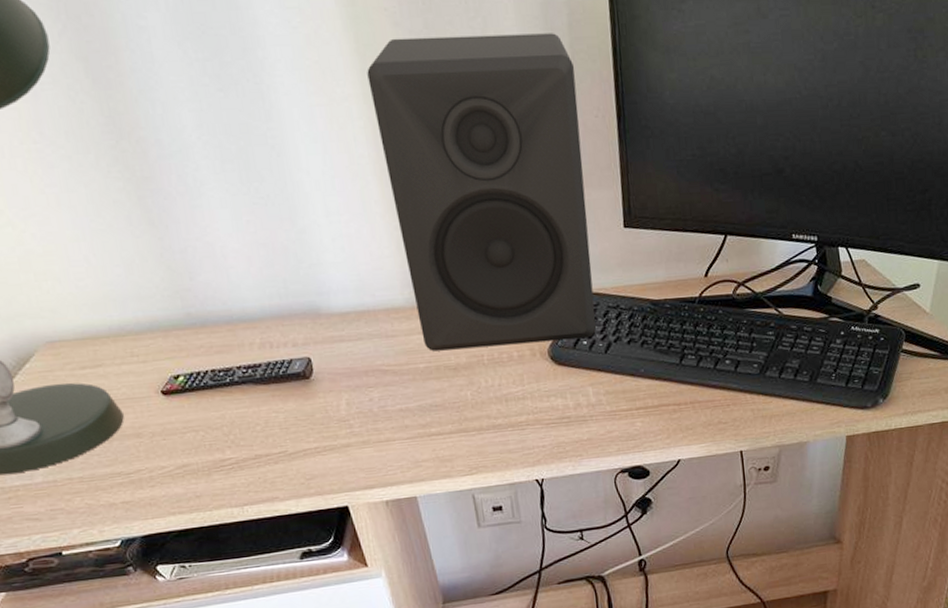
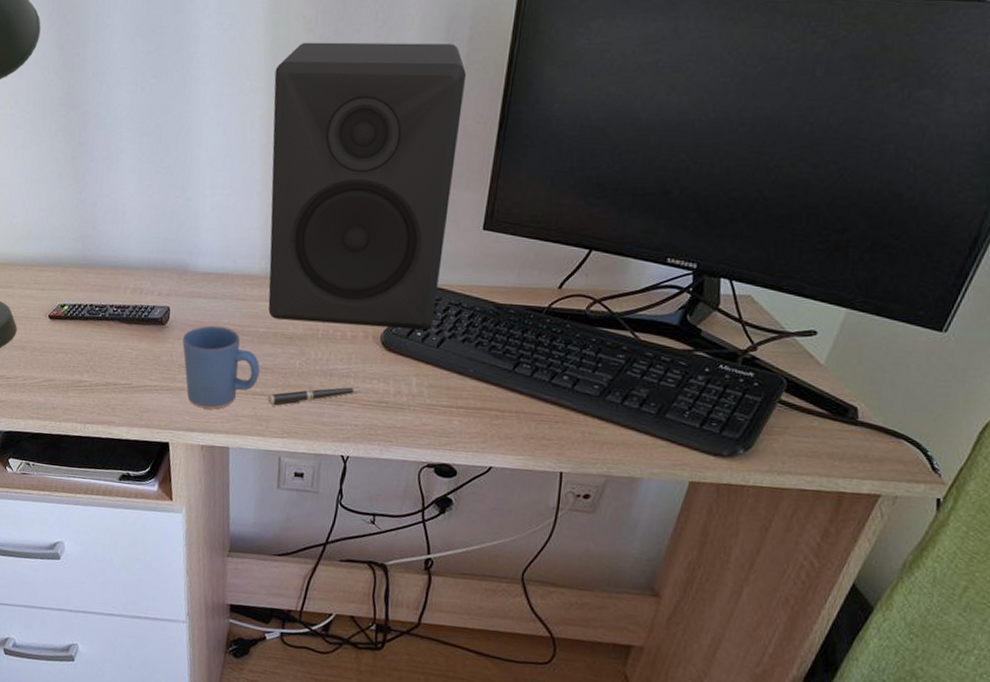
mug: none [334,369,431,462] -> present [182,325,260,409]
pen: none [445,407,545,444] -> present [267,387,365,406]

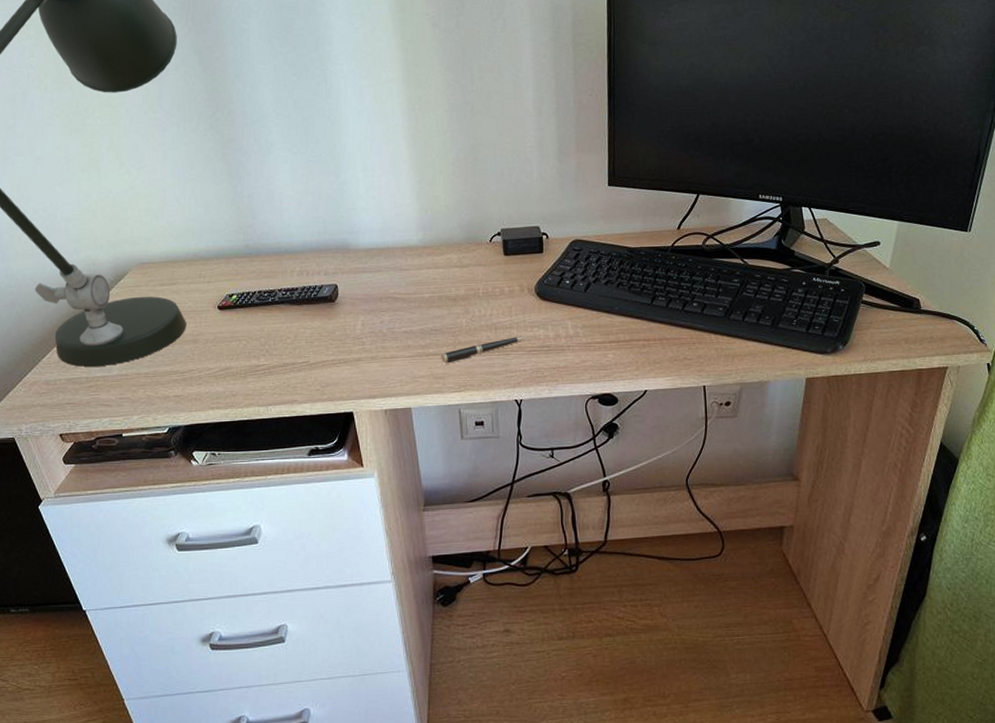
mug: present [182,325,260,409] -> none [353,296,431,375]
speaker: present [268,42,467,330] -> none [408,30,579,284]

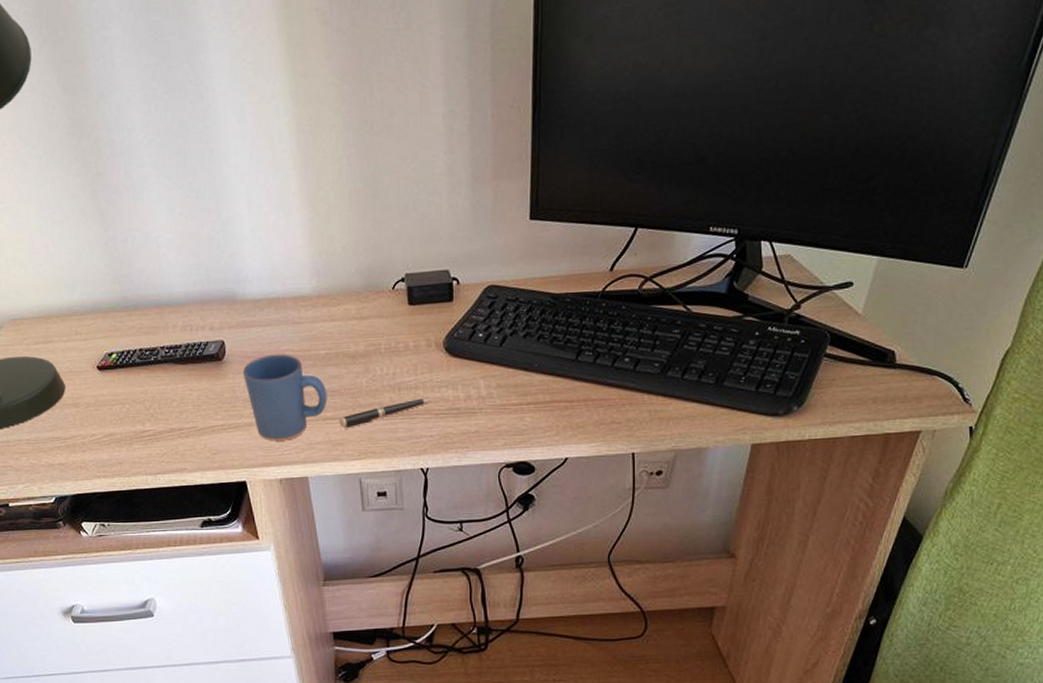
mug: none [353,296,431,375] -> present [242,354,328,441]

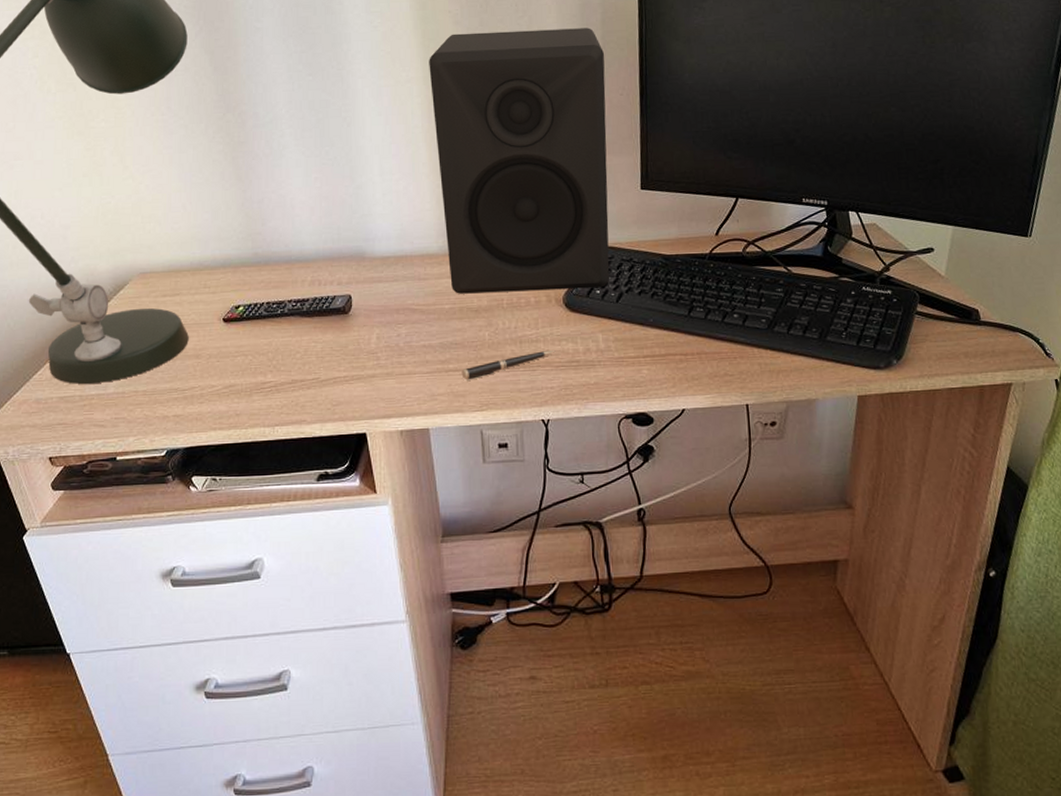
mug: present [242,354,328,441] -> none [367,308,451,393]
speaker: none [295,24,494,339] -> present [429,28,610,294]

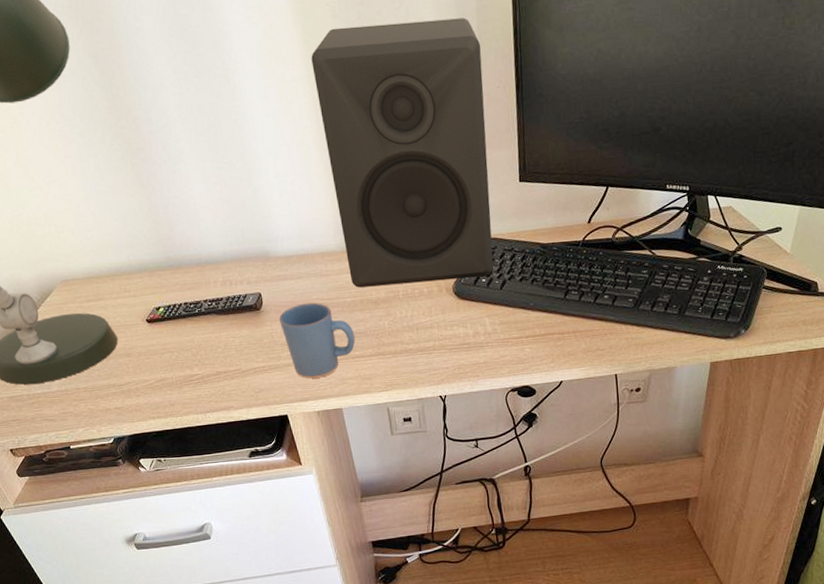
mug: none [367,308,451,393] -> present [279,302,356,379]
pen: present [461,350,556,380] -> none [366,335,448,365]

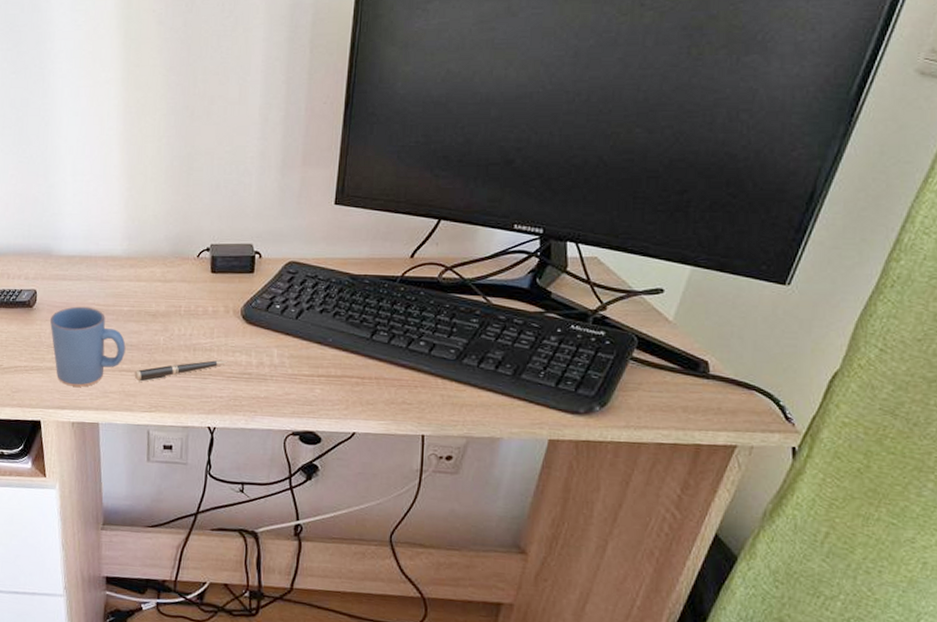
speaker: present [311,17,494,288] -> none [128,30,312,303]
pen: none [366,335,448,365] -> present [134,360,228,382]

